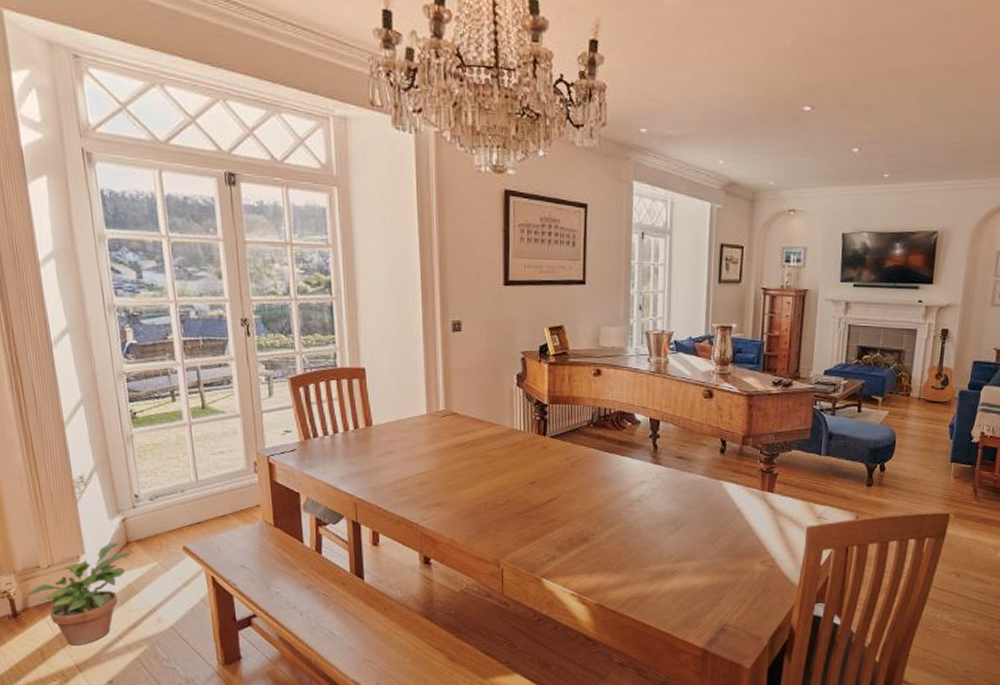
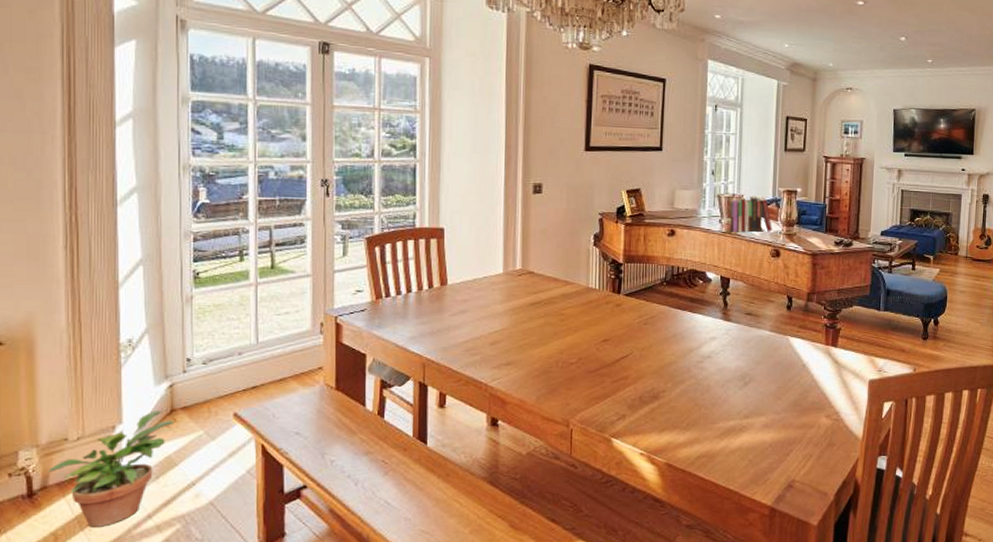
books: none [659,332,705,372] -> present [730,195,772,233]

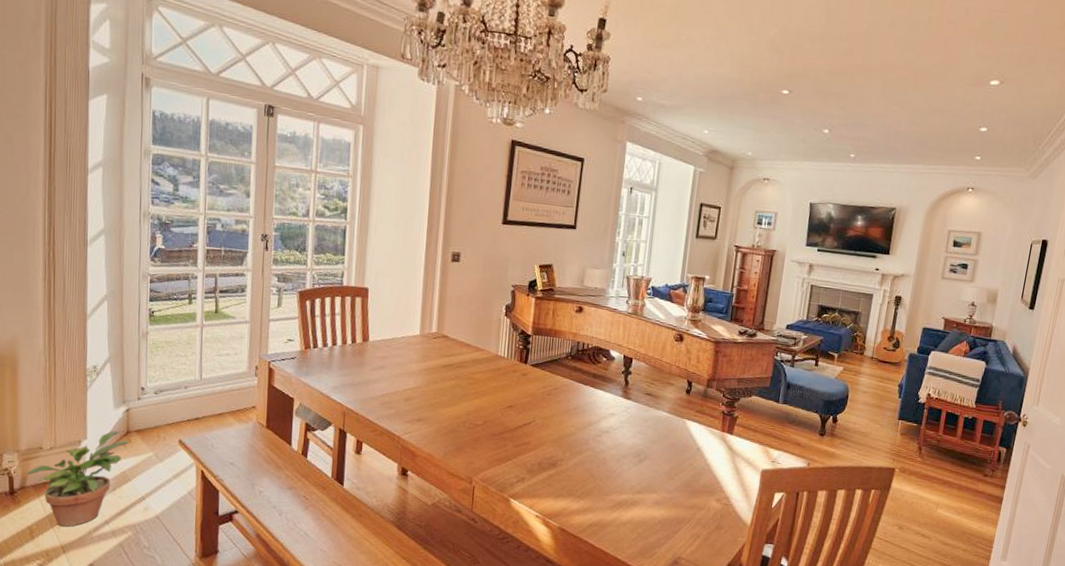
books: present [730,195,772,233] -> none [636,279,678,317]

